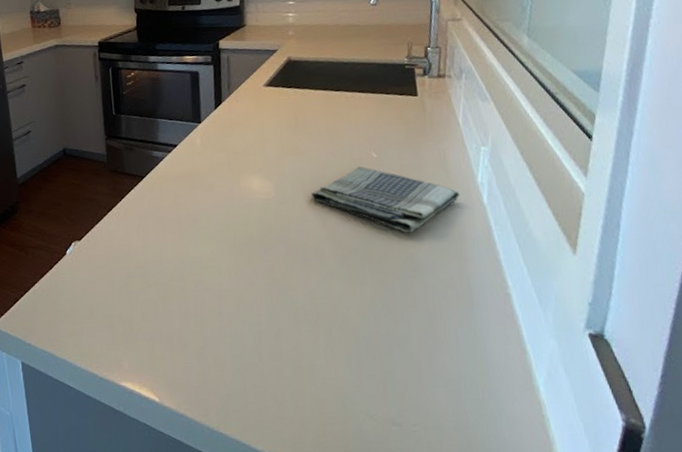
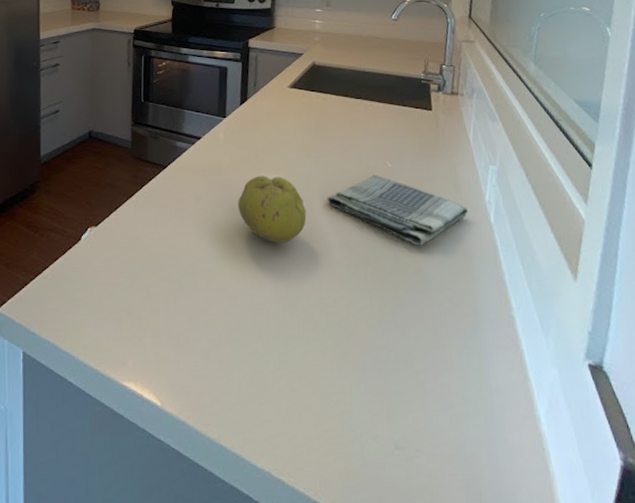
fruit: none [219,177,291,242] -> present [238,176,307,243]

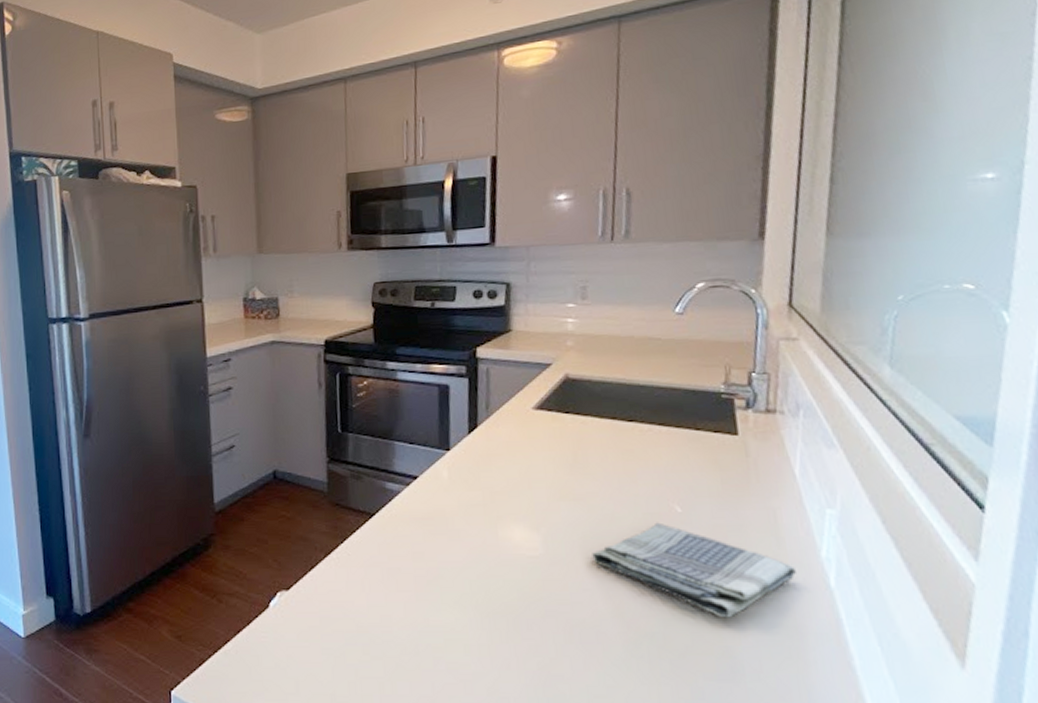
fruit: present [238,176,307,243] -> none [470,525,565,613]

